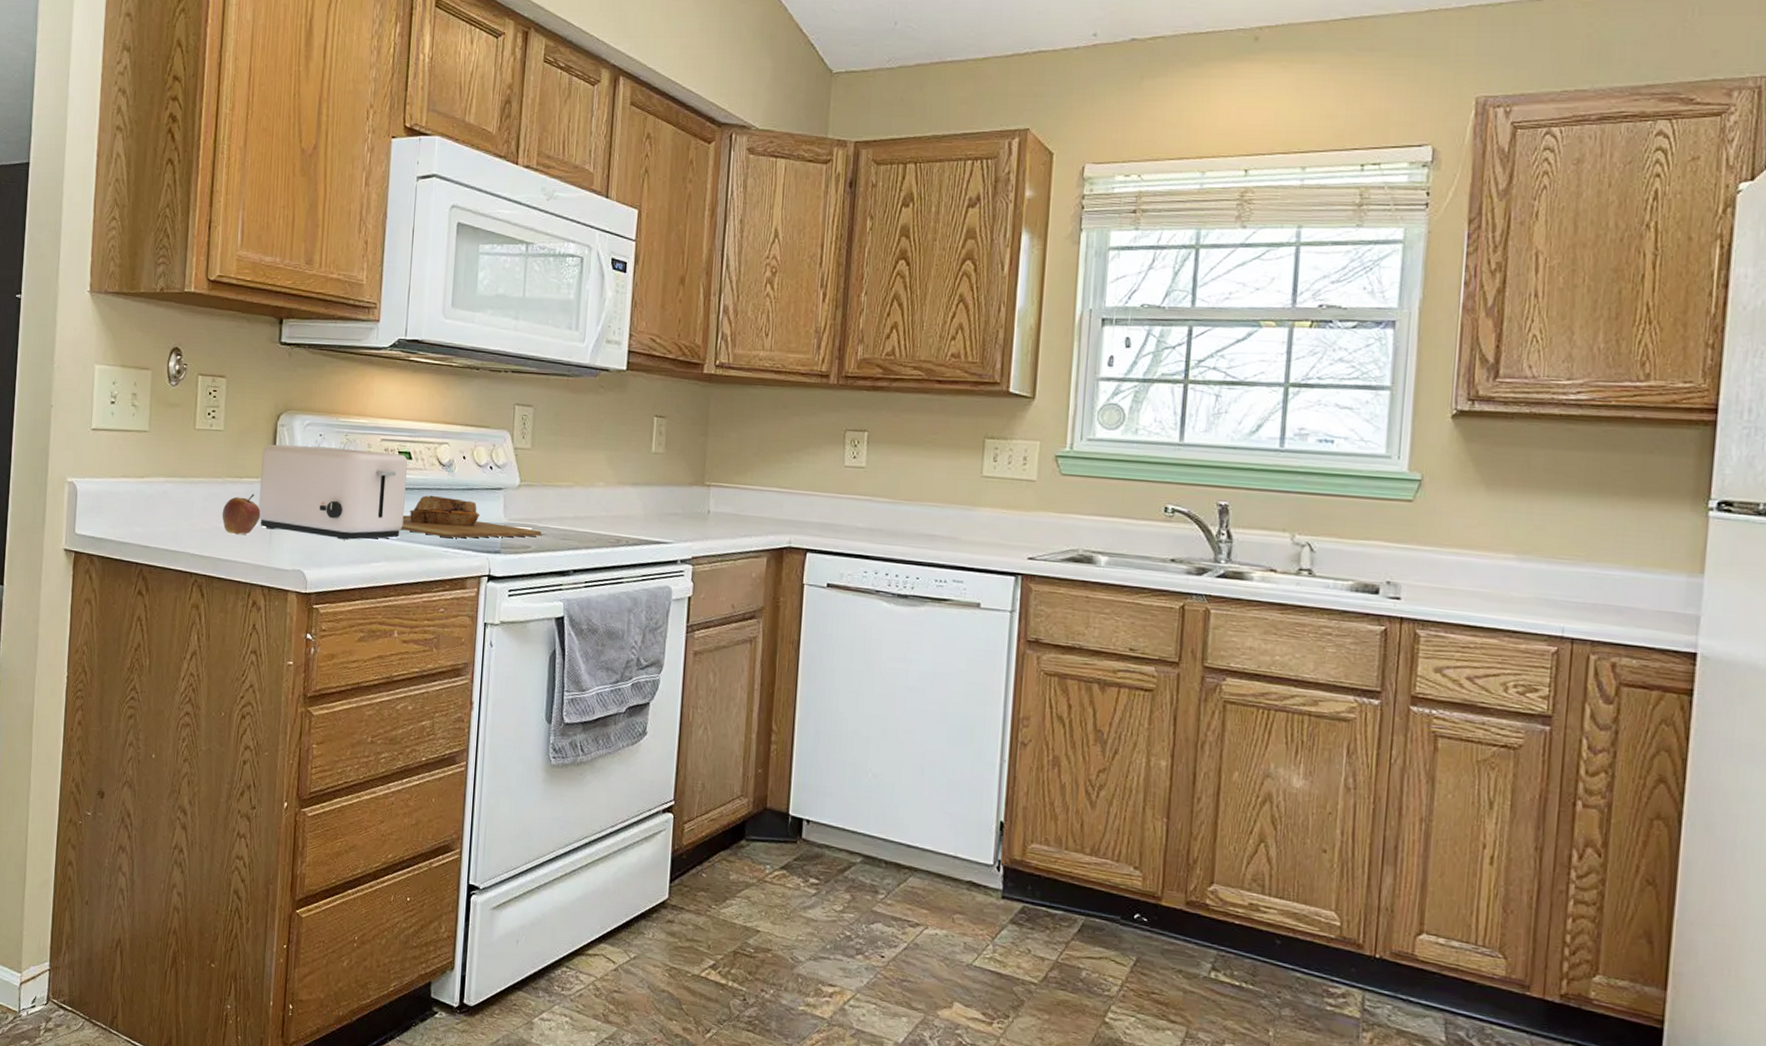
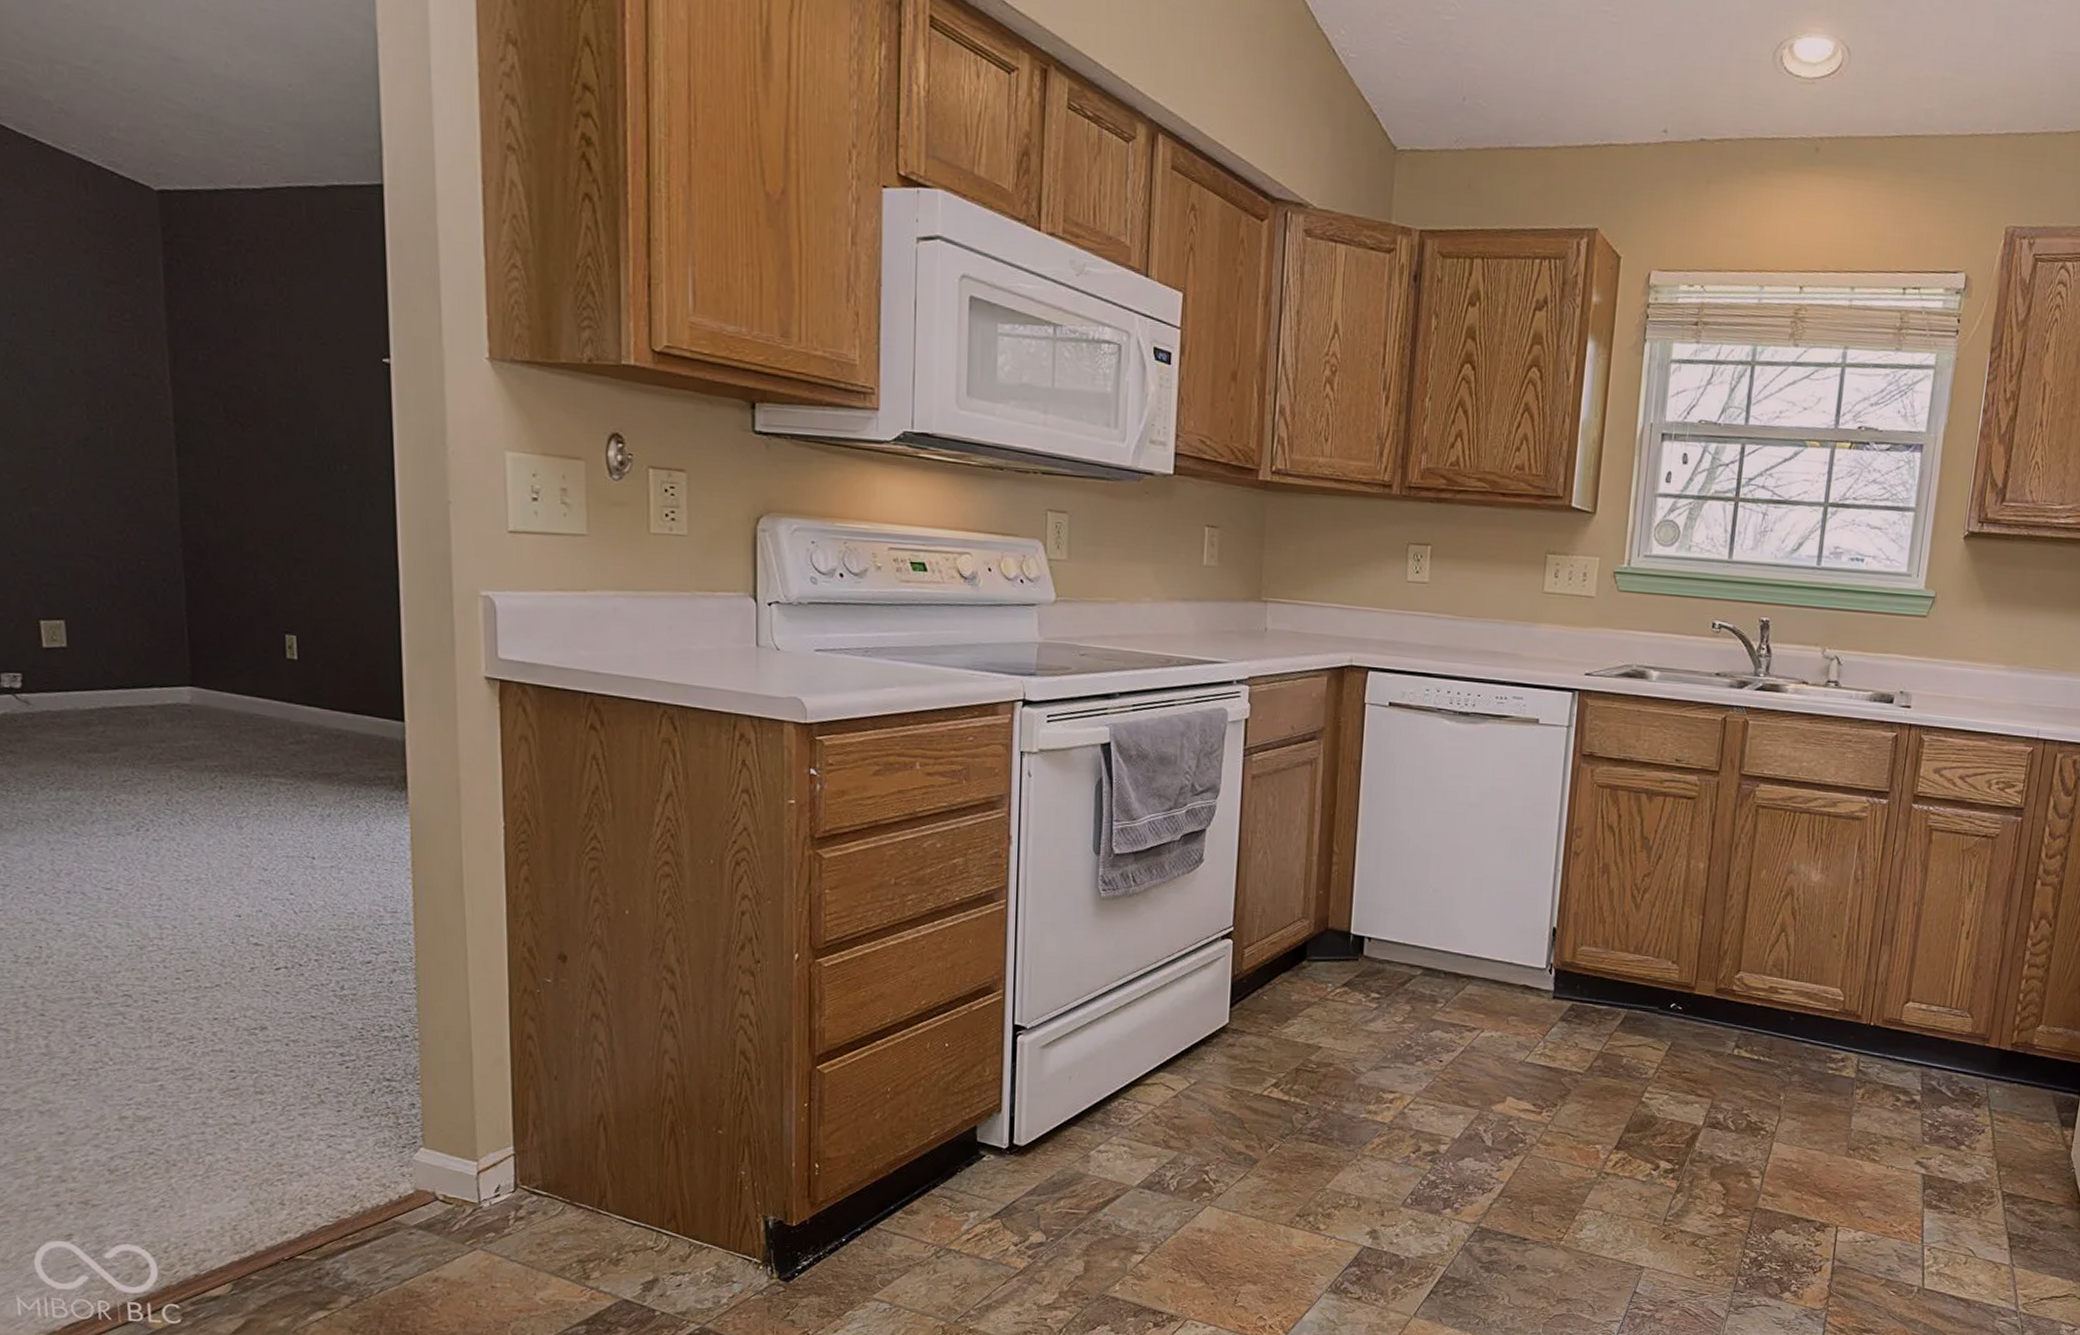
fruit: present [222,493,261,535] -> none [693,609,743,658]
toaster: present [258,444,407,540] -> none [740,552,922,663]
cutting board: present [400,495,542,539] -> none [917,611,1083,660]

